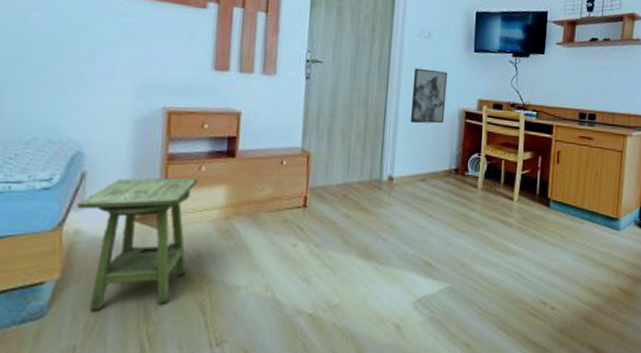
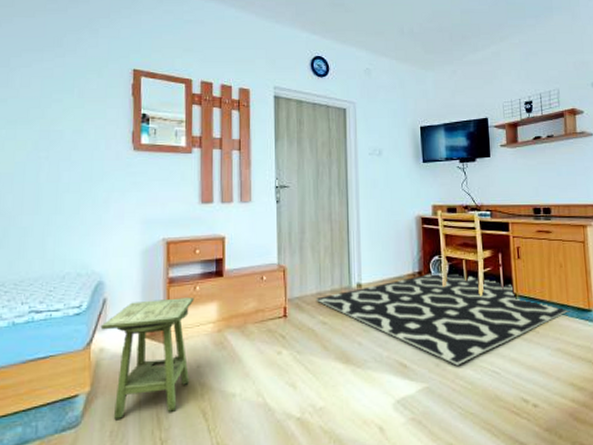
rug: none [341,171,598,267] -> present [316,272,569,366]
wall art: present [410,68,448,124] -> none [369,182,403,233]

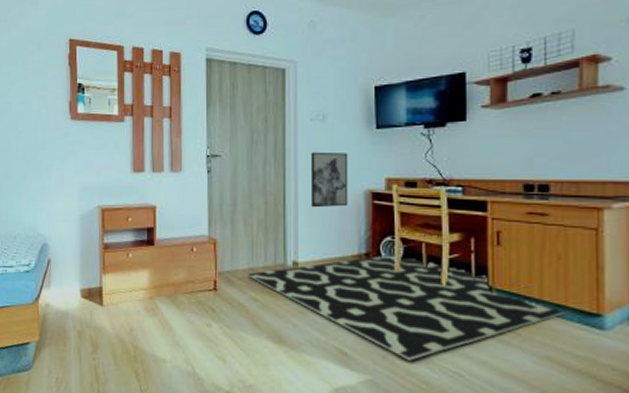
side table: present [100,297,194,421] -> none [46,263,127,369]
wall art: none [369,182,403,233] -> present [310,152,349,208]

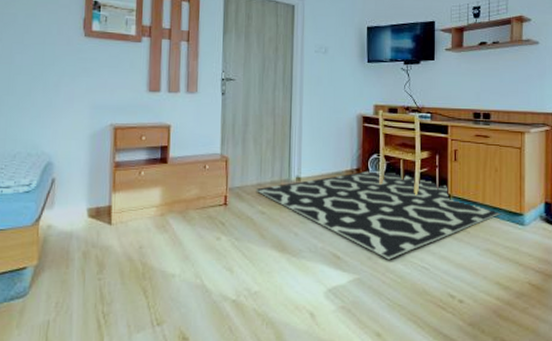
wall art: present [310,152,349,208] -> none [313,80,345,129]

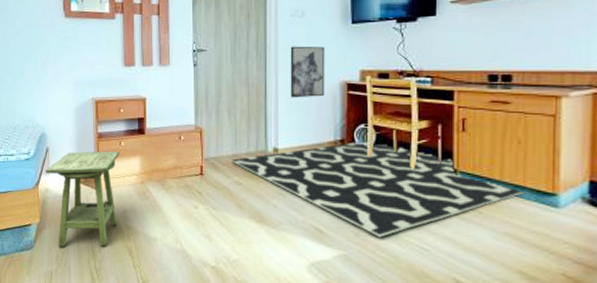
side table: none [48,181,139,293] -> present [45,151,120,248]
wall art: none [313,80,345,129] -> present [290,46,325,98]

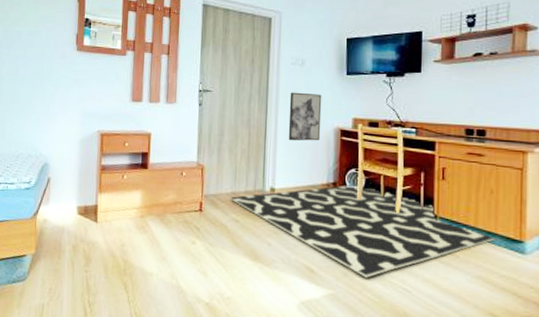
side table: present [45,151,120,248] -> none [45,183,122,281]

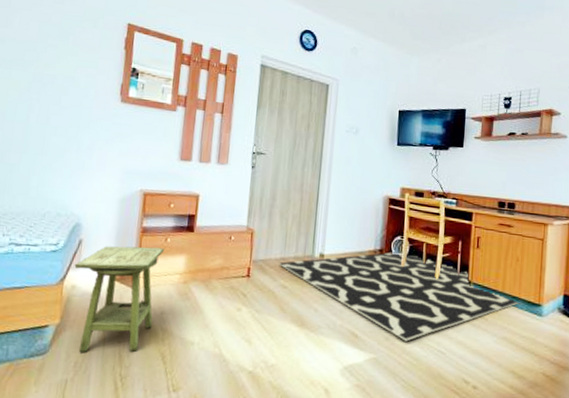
side table: none [45,183,122,281] -> present [74,246,165,353]
wall art: present [288,92,322,141] -> none [339,159,374,209]

